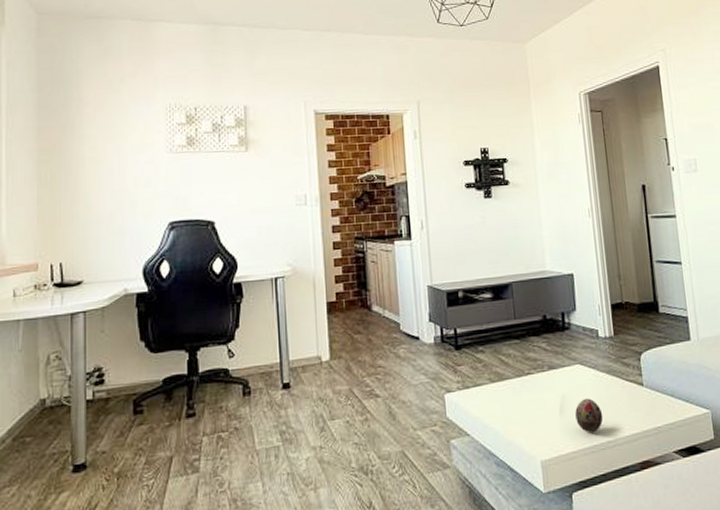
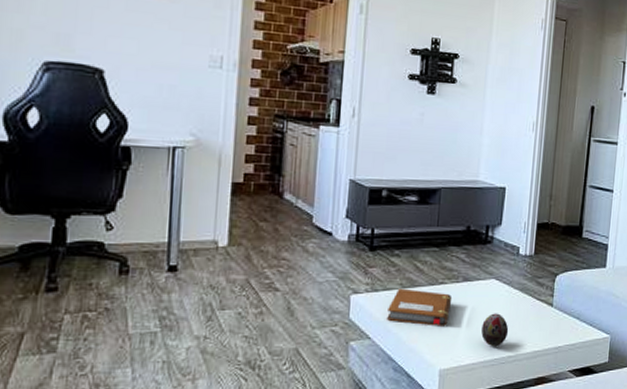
notebook: none [481,382,542,418] -> present [387,288,453,326]

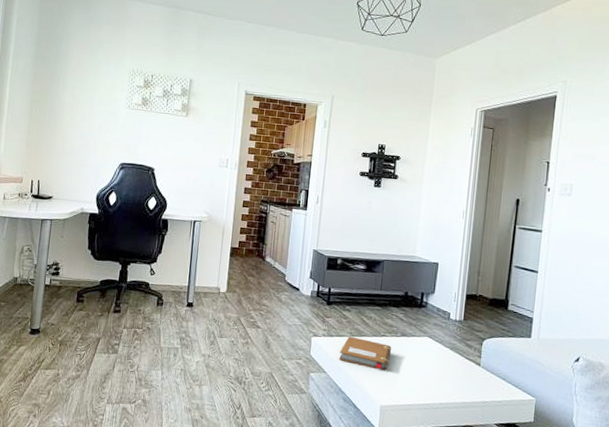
decorative egg: present [481,313,509,347] -> none [416,365,440,394]

